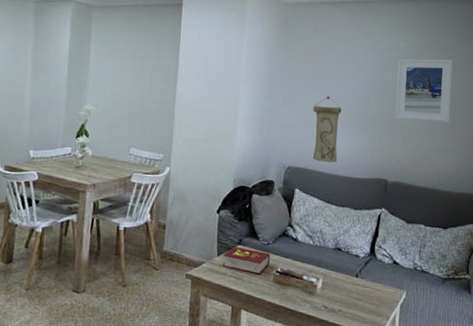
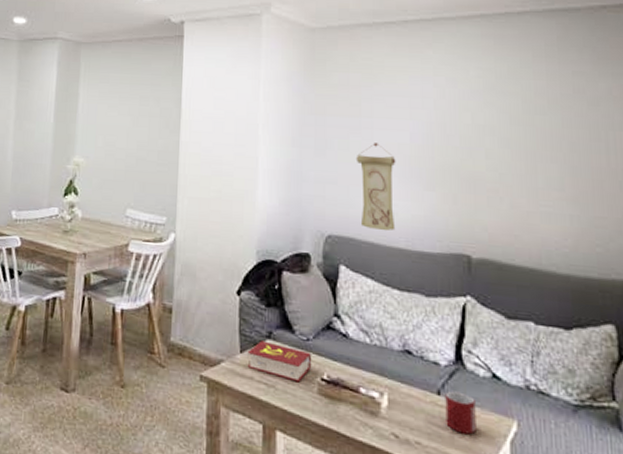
mug: none [360,274,381,303] -> present [445,391,476,435]
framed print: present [395,58,453,123] -> none [469,89,556,177]

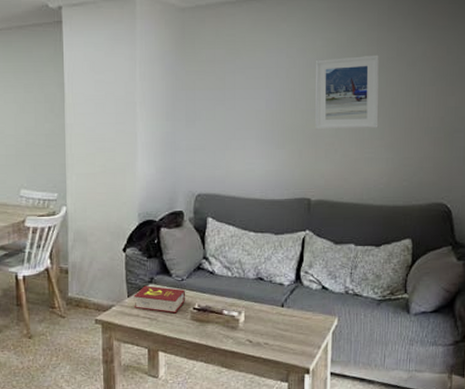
wall scroll: present [355,143,396,231] -> none [220,111,254,186]
mug: present [445,391,476,435] -> none [287,303,309,332]
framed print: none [469,89,556,177] -> present [315,54,379,130]

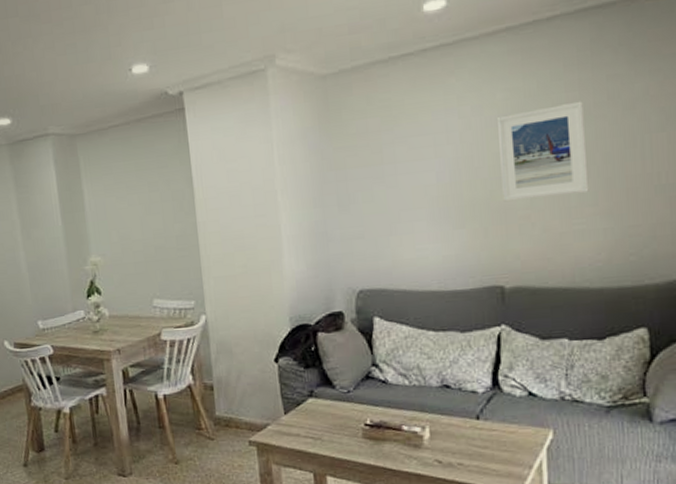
book: present [134,285,186,314] -> none [291,400,355,431]

